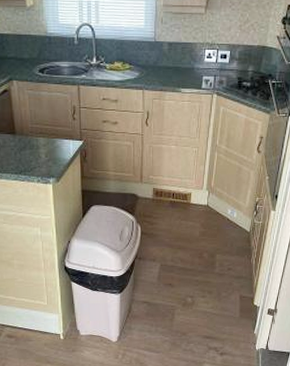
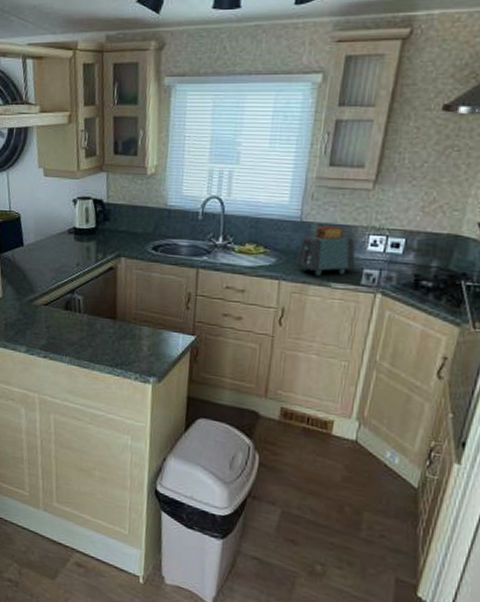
toaster: none [154,44,197,84] -> present [296,225,355,276]

